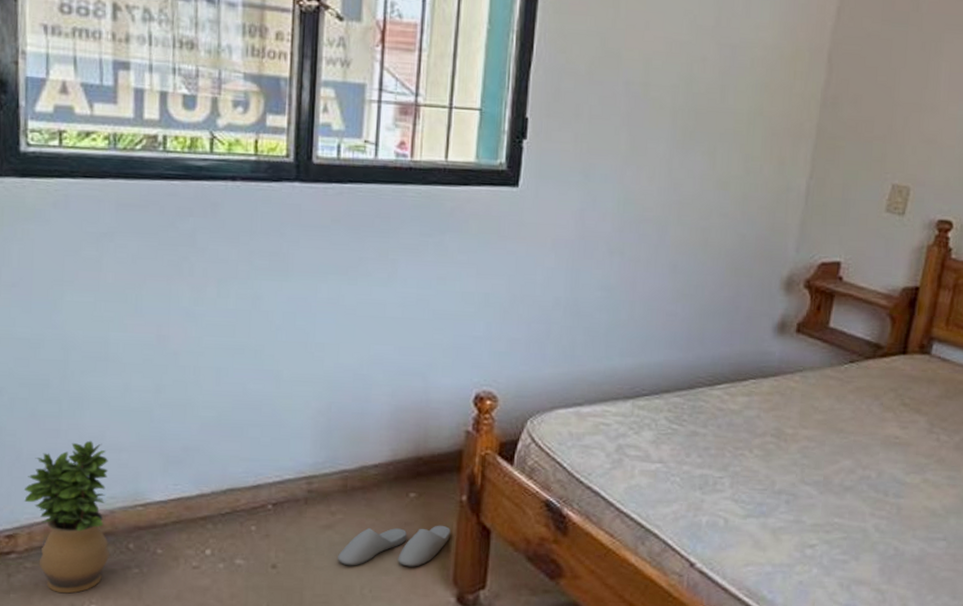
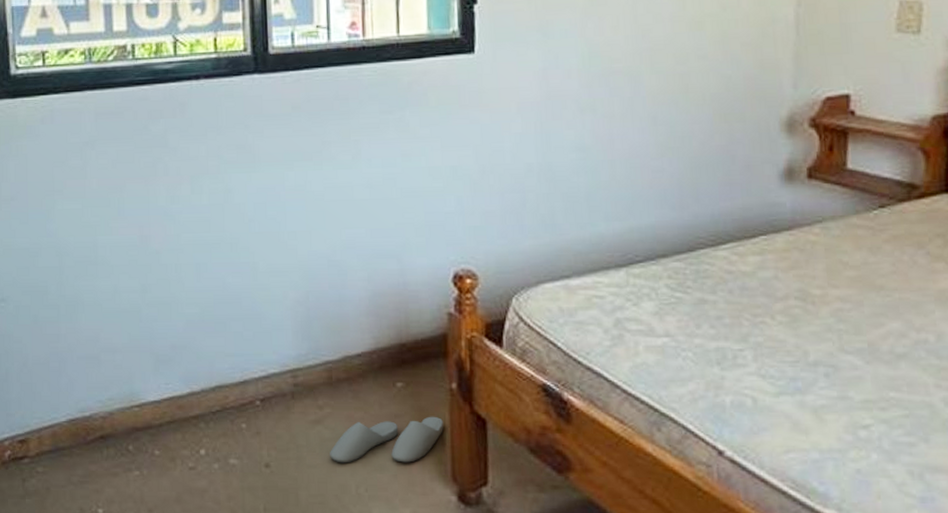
potted plant: present [24,440,110,594] -> none [32,343,112,498]

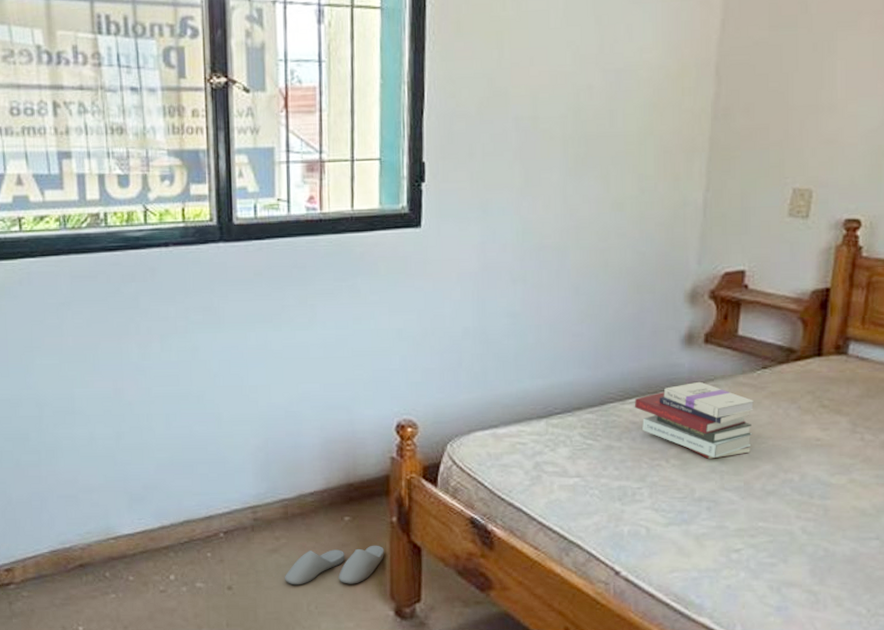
books: none [729,223,874,315] -> present [634,381,755,459]

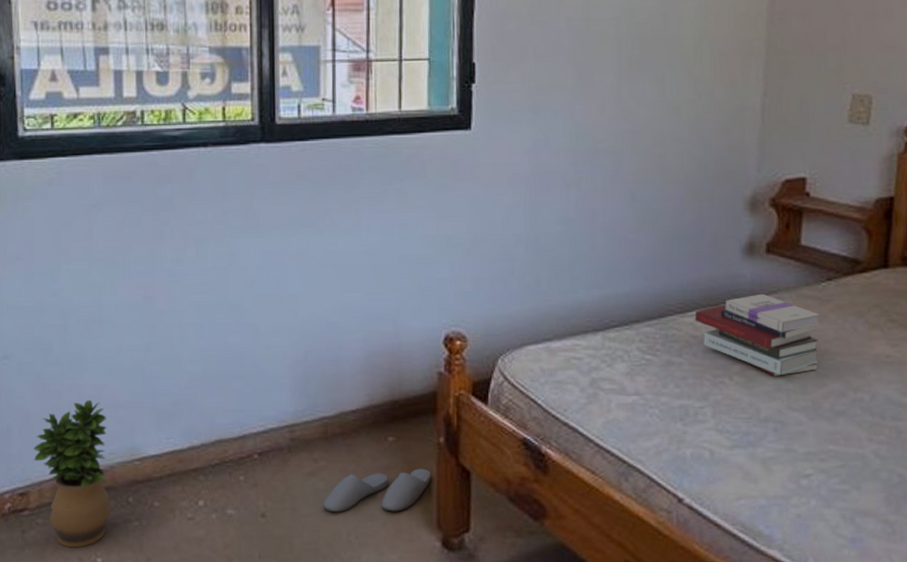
potted plant: none [17,484,91,618] -> present [34,399,112,548]

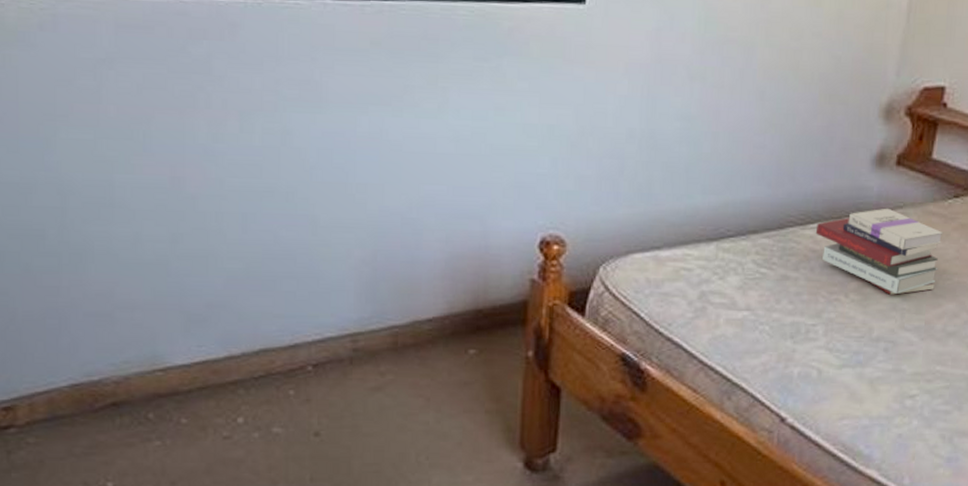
potted plant: present [34,399,112,548] -> none [22,298,127,471]
slippers: present [323,468,431,513] -> none [389,384,516,431]

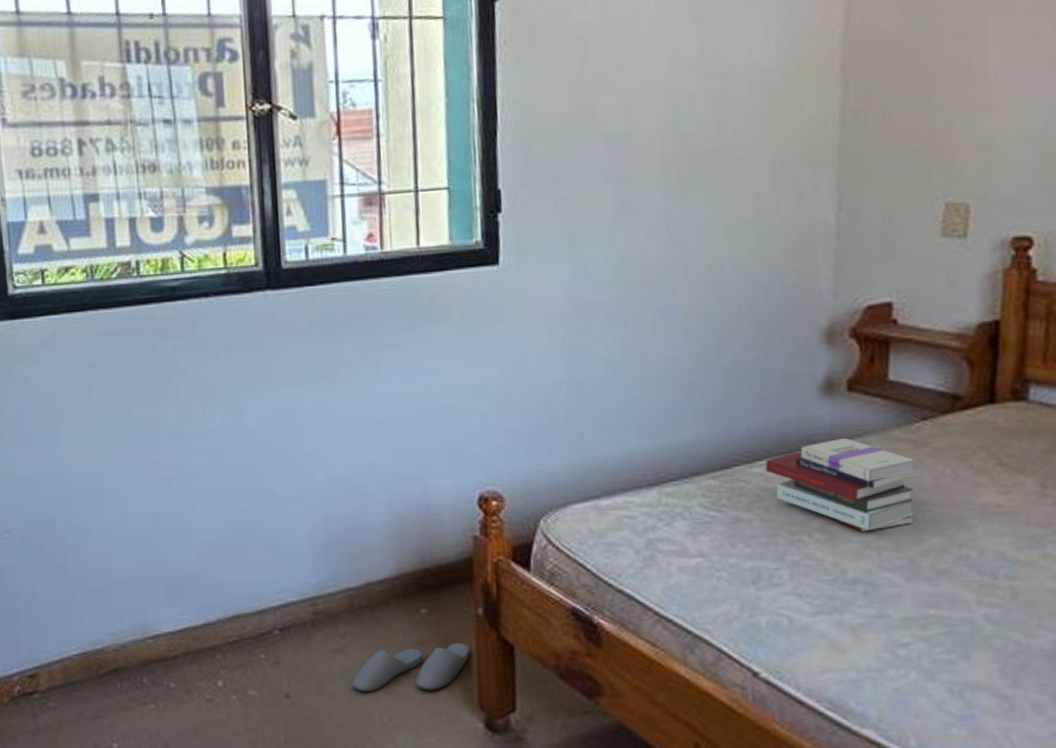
slippers: none [389,384,516,431] -> present [352,642,470,692]

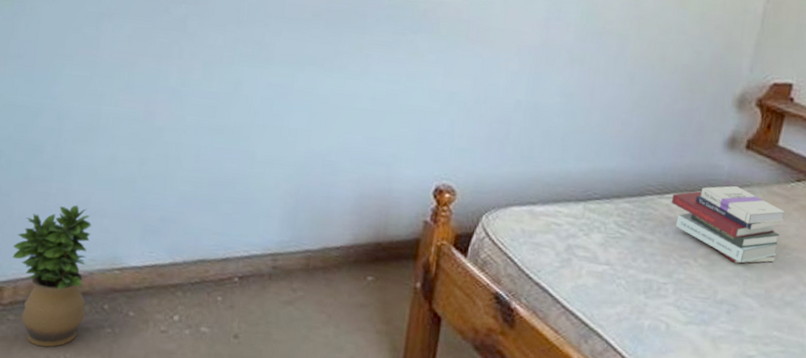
potted plant: none [41,574,126,733] -> present [12,205,91,347]
slippers: present [352,642,470,692] -> none [296,306,403,348]

